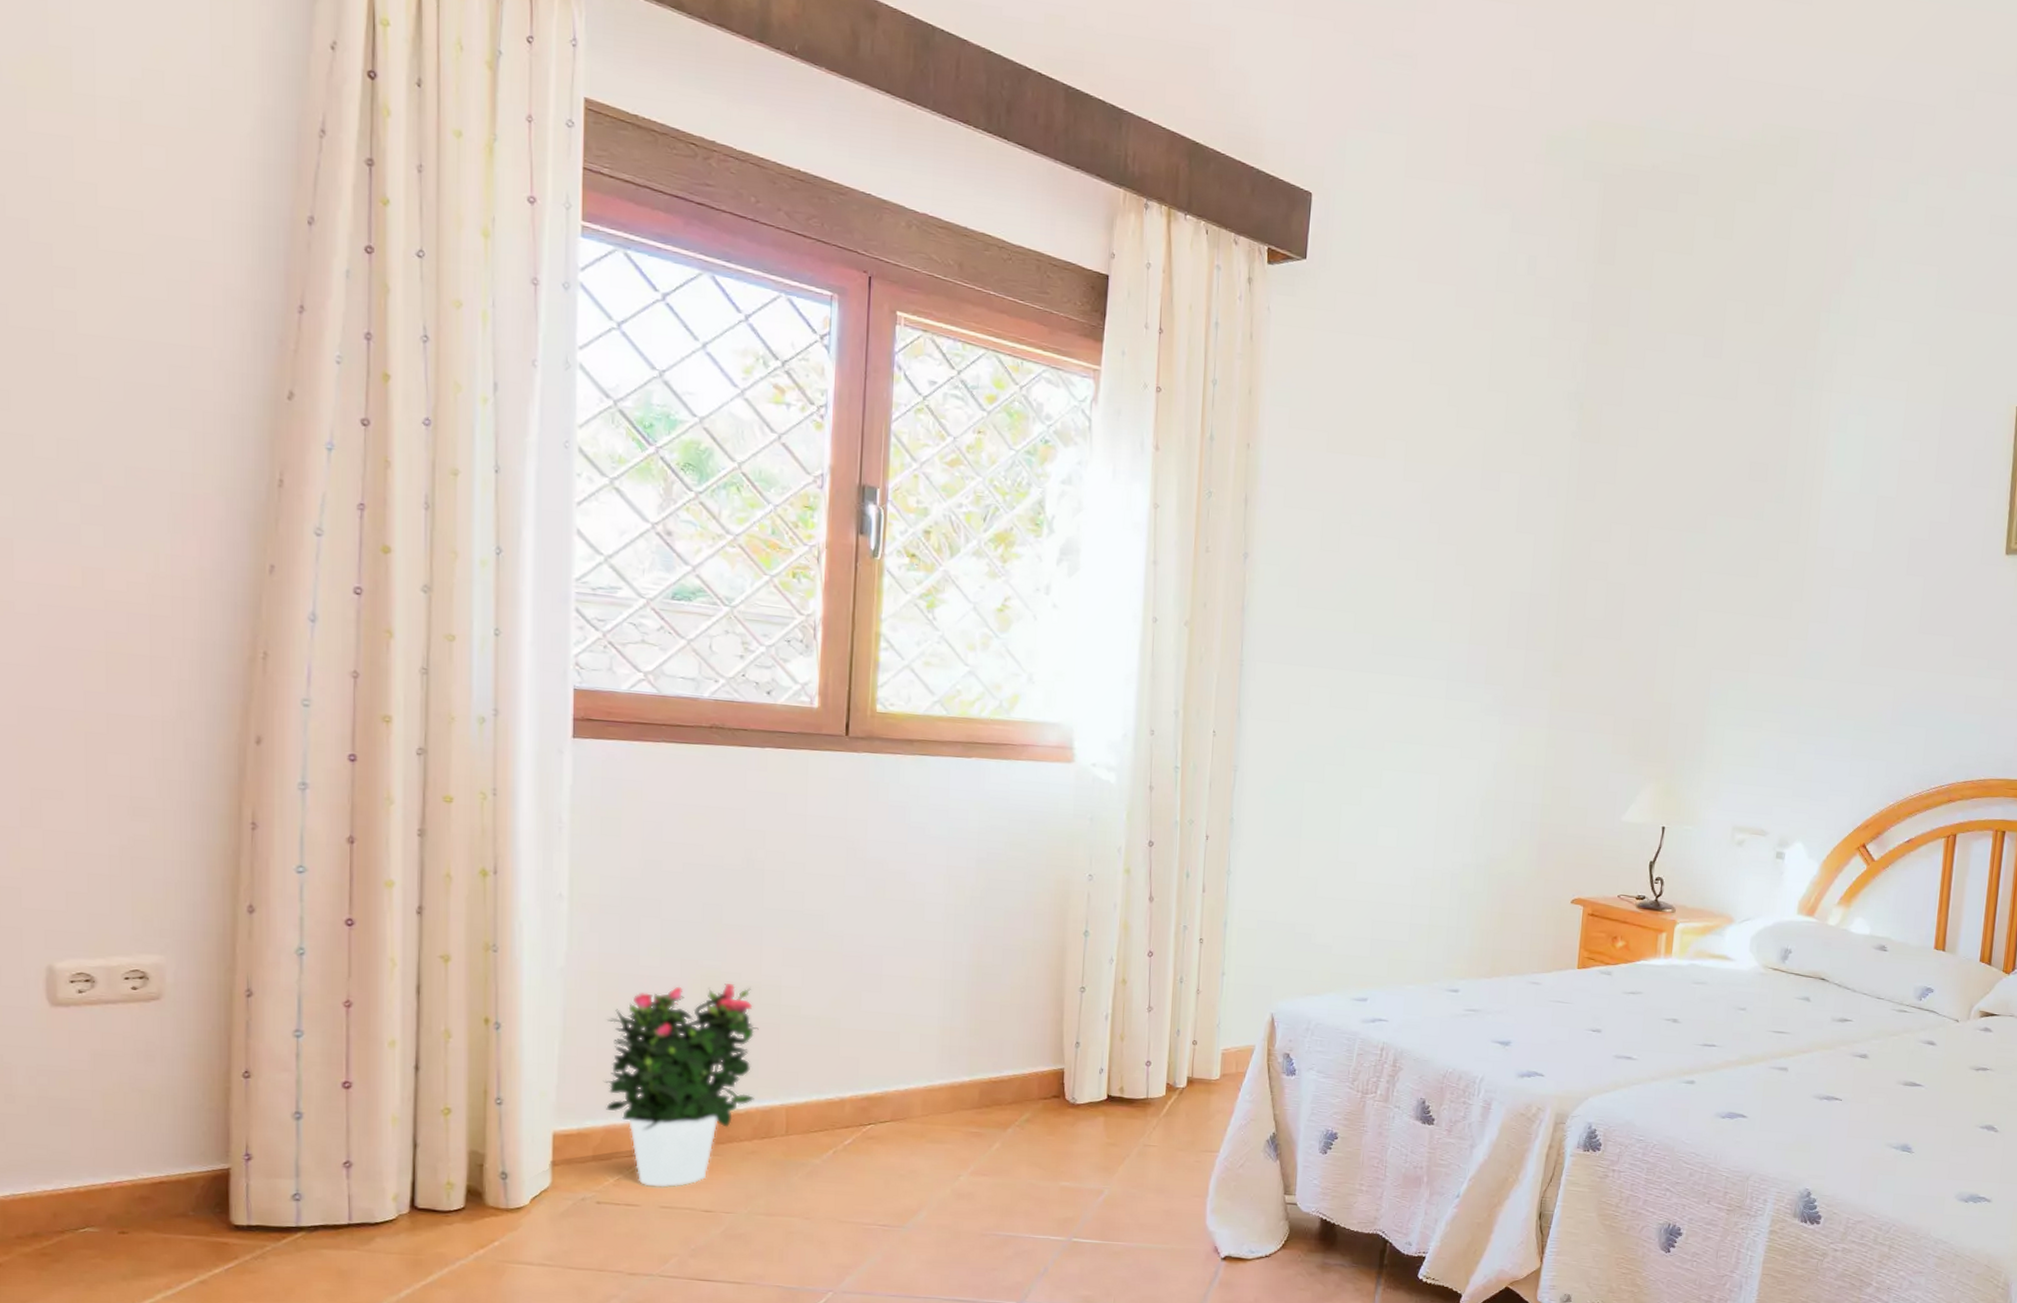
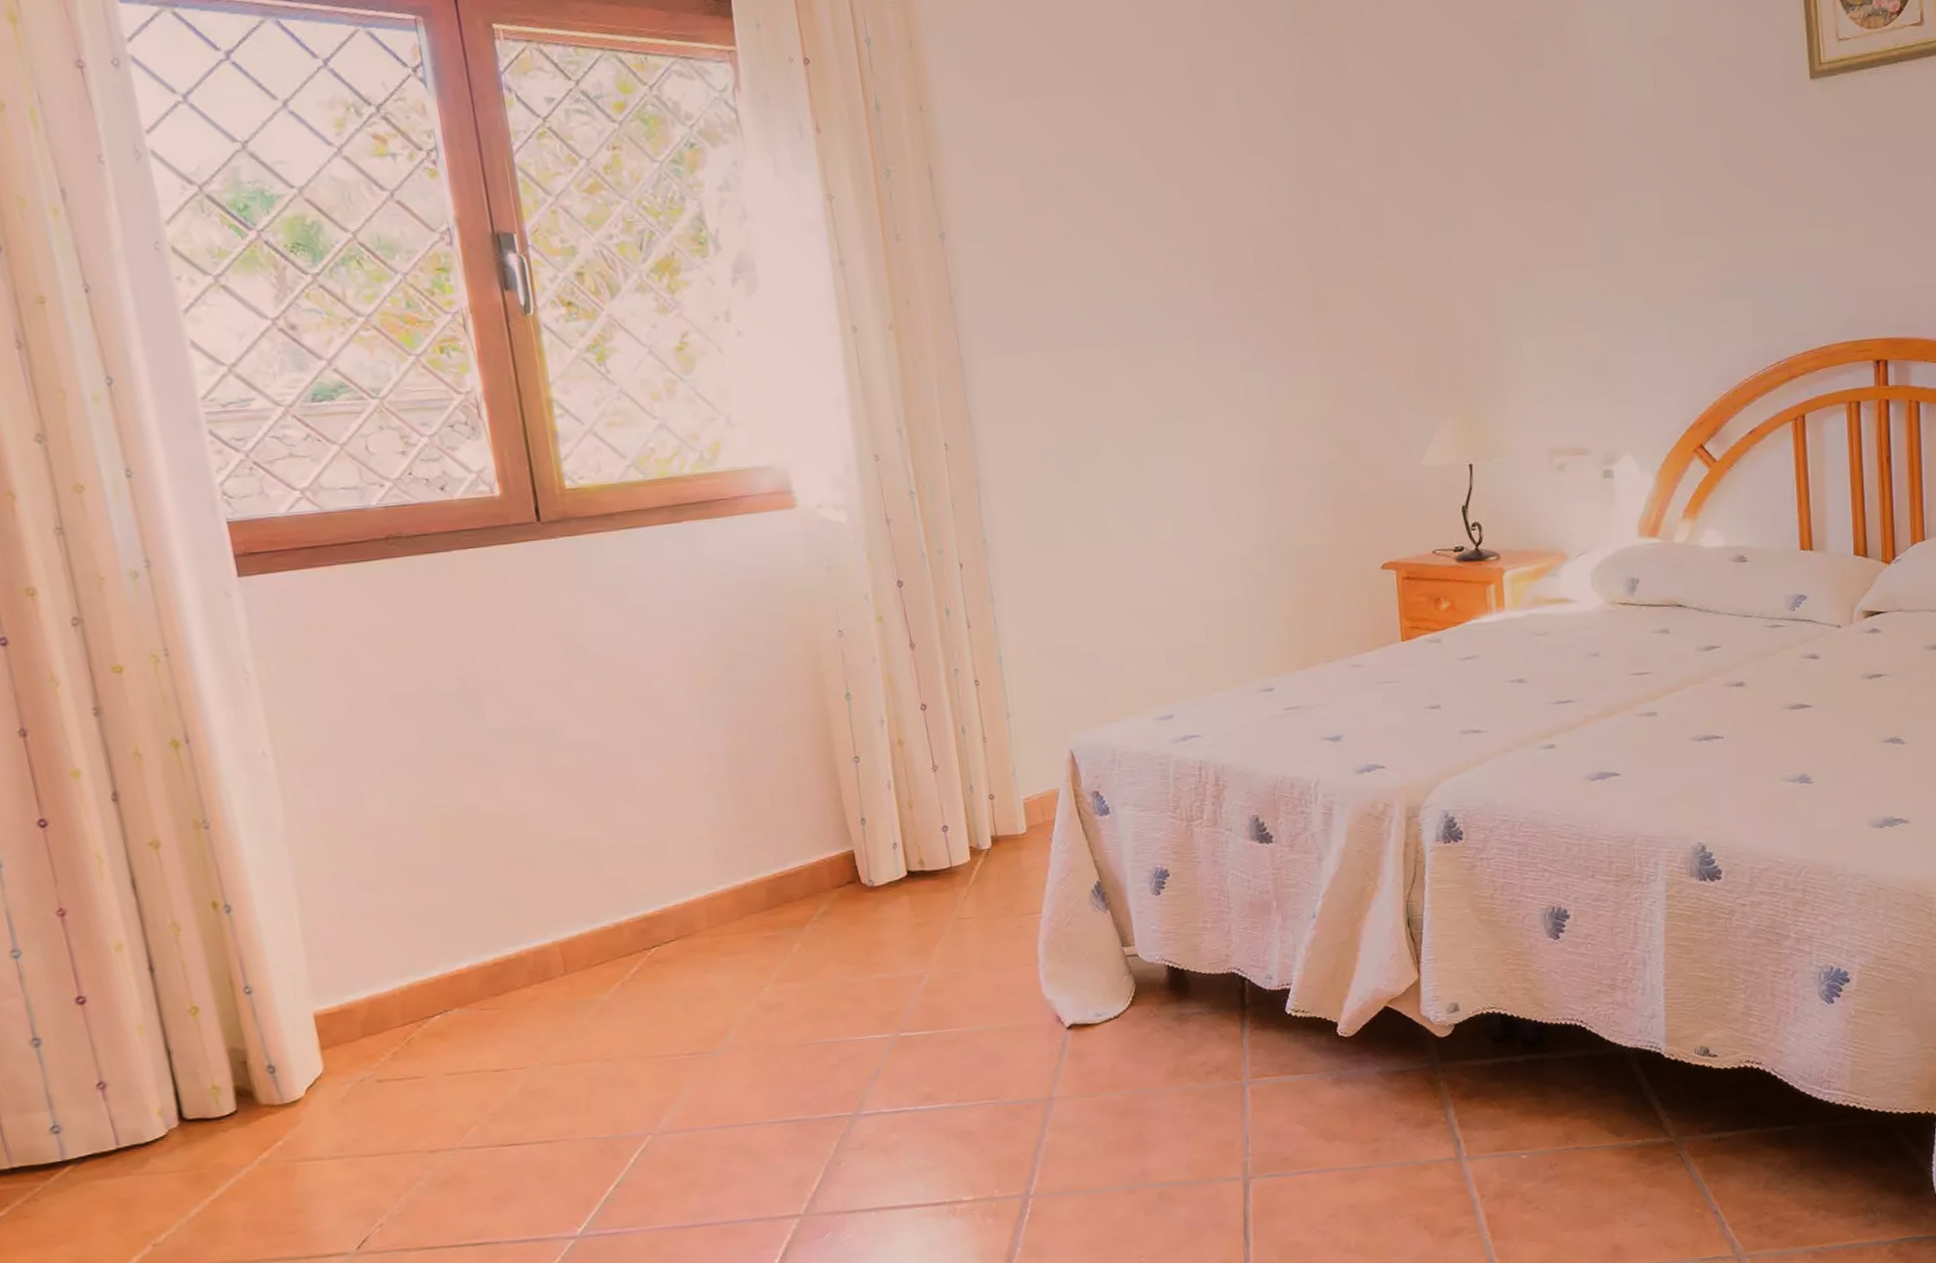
potted flower: present [603,983,759,1188] -> none [343,819,523,1055]

